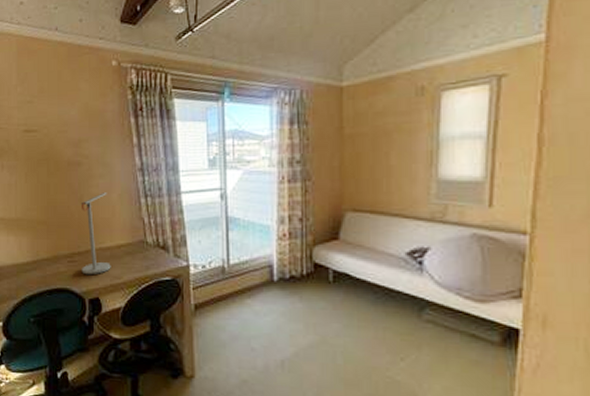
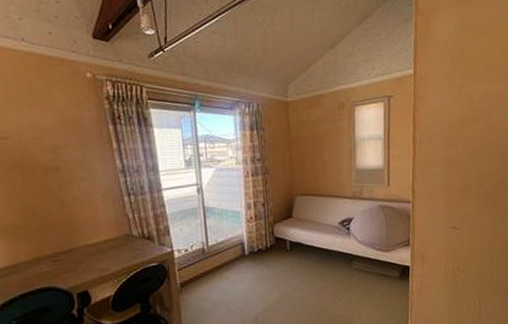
desk lamp: present [80,192,111,275] -> none [62,194,98,272]

